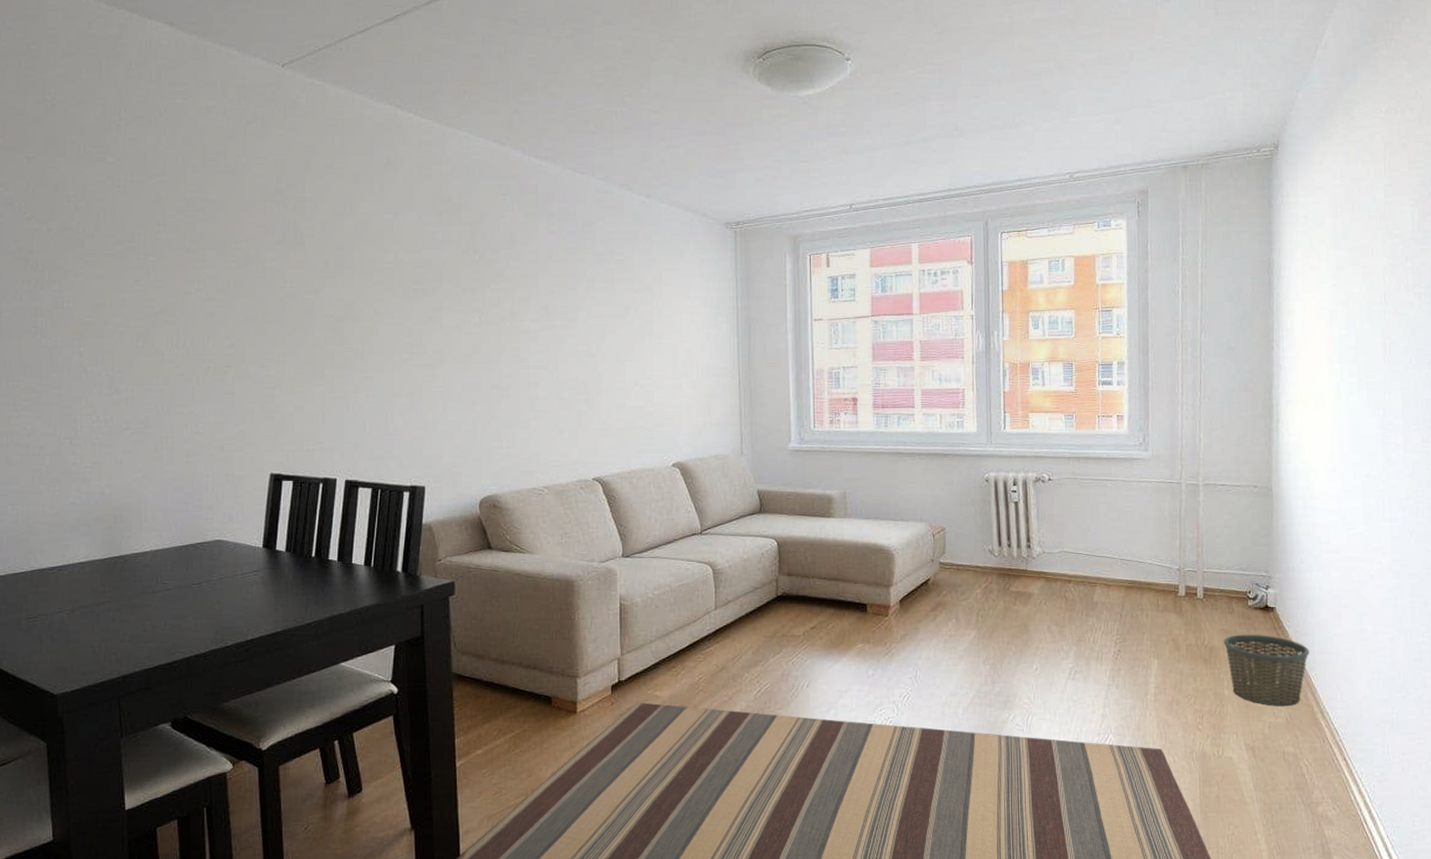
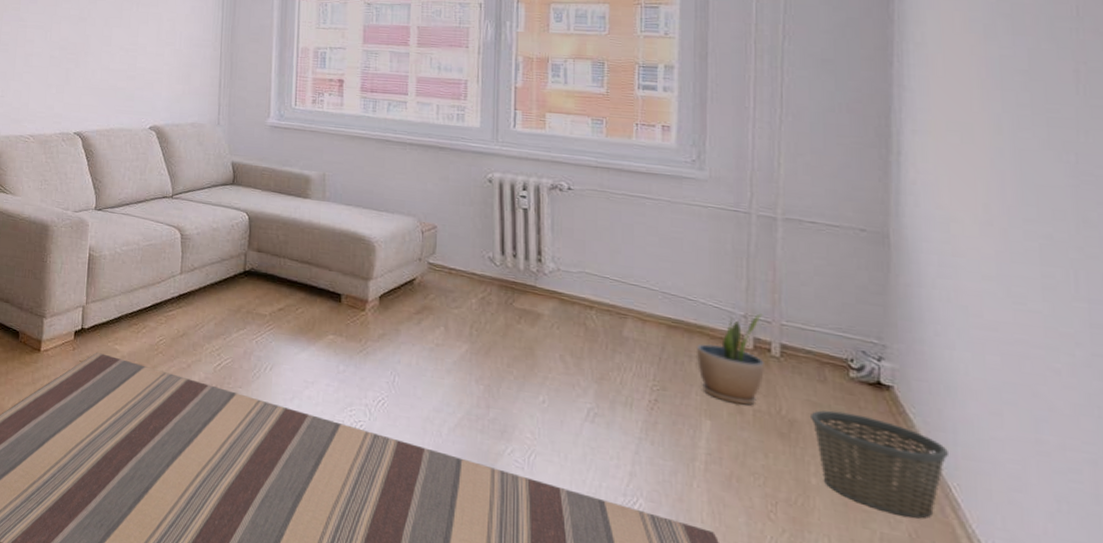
potted plant: none [1146,565,1193,642] -> present [696,313,764,405]

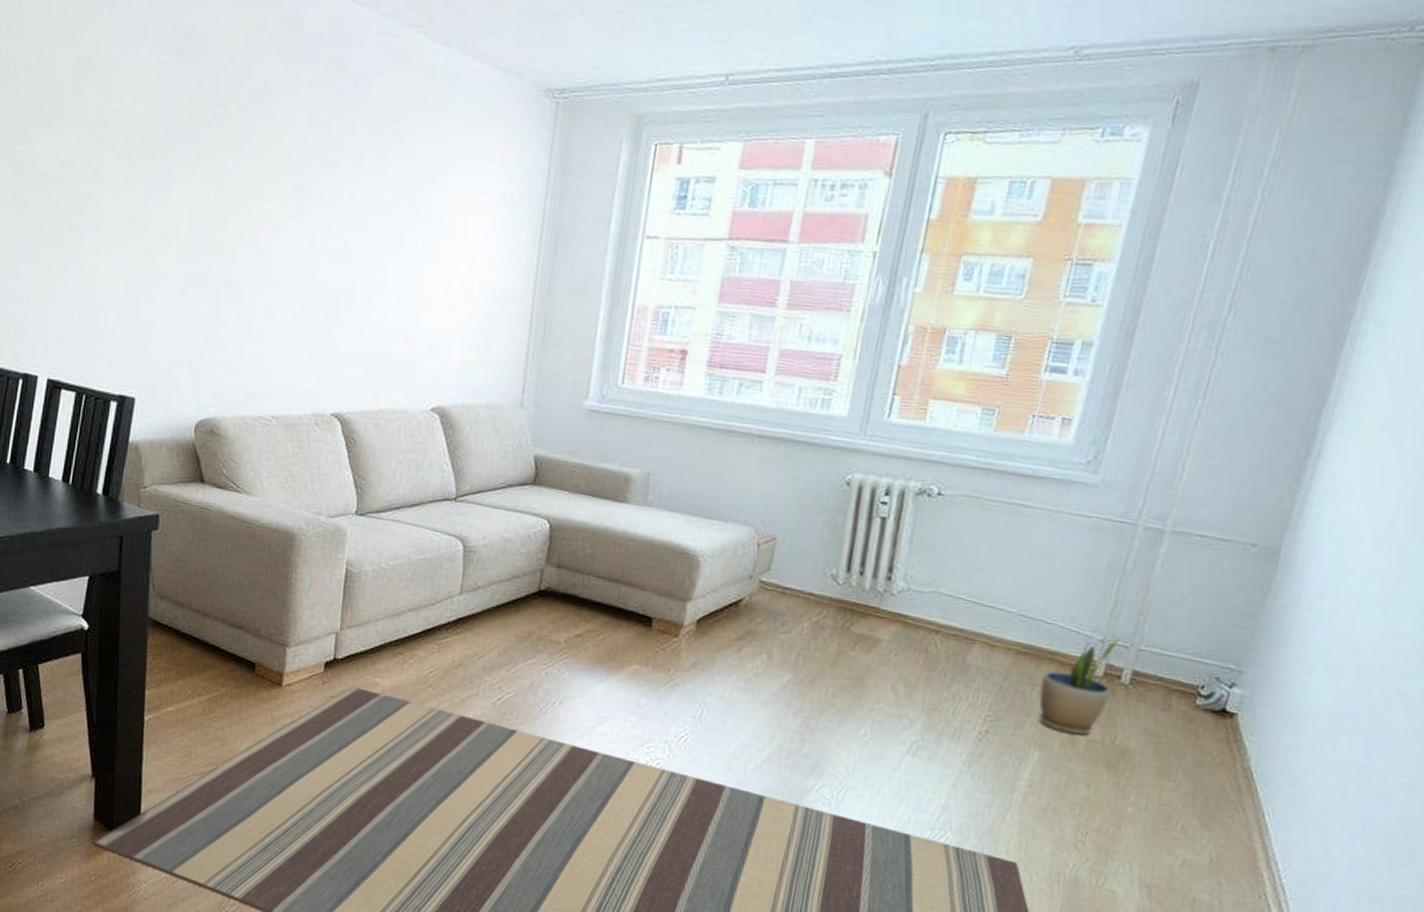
basket: present [811,410,948,519] -> none [1140,739,1273,844]

